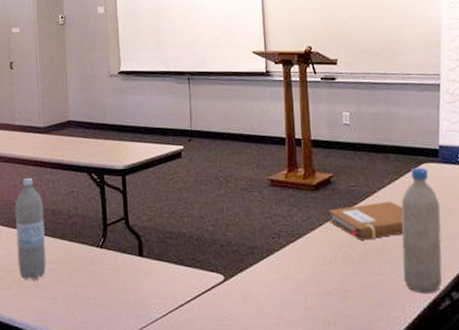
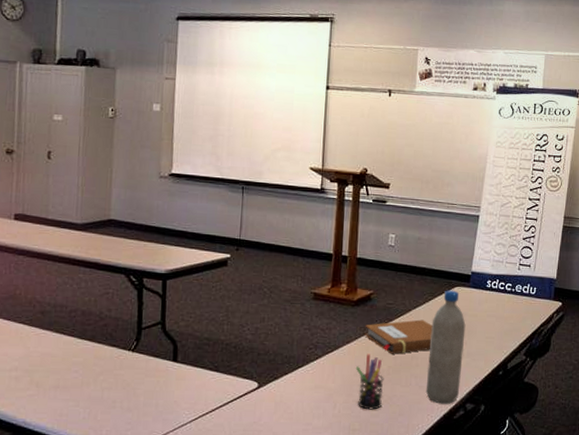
water bottle: present [14,177,46,280] -> none [38,275,73,382]
pen holder: none [323,241,357,302] -> present [355,353,384,410]

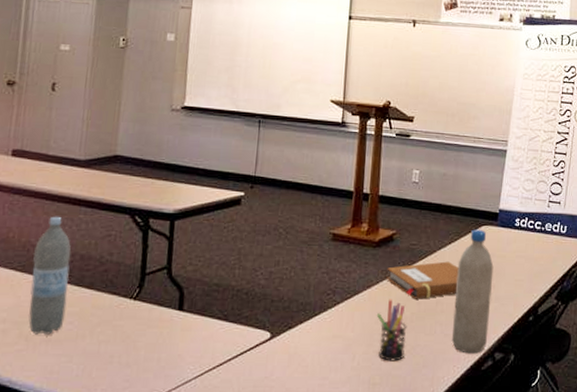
water bottle: none [38,275,73,382] -> present [28,216,71,335]

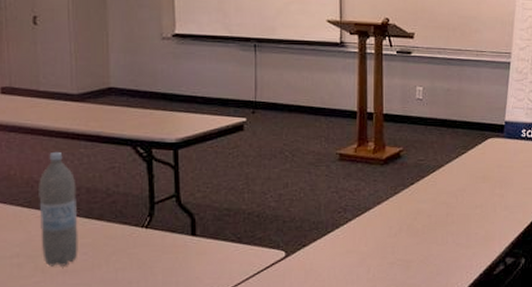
pen holder: present [376,299,407,361] -> none [388,213,419,272]
notebook: present [386,261,459,299] -> none [396,174,467,212]
water bottle: present [451,229,494,354] -> none [463,142,502,260]

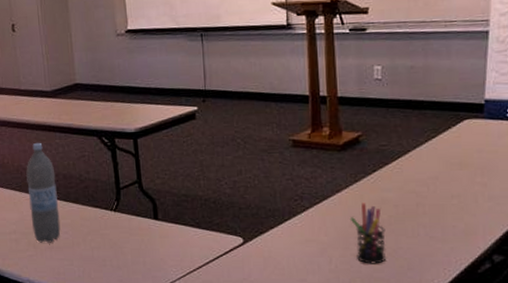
pen holder: none [388,213,419,272] -> present [349,202,386,264]

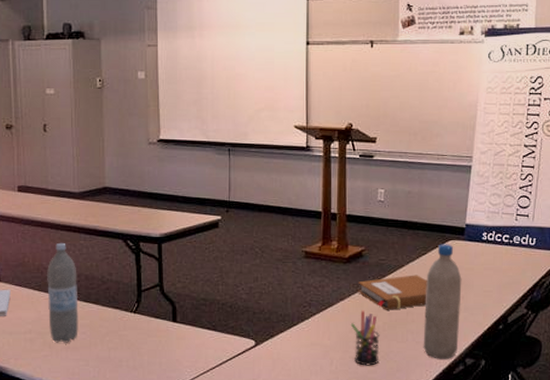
notebook: none [356,161,441,202] -> present [358,275,427,310]
water bottle: none [438,124,484,256] -> present [423,244,462,359]

